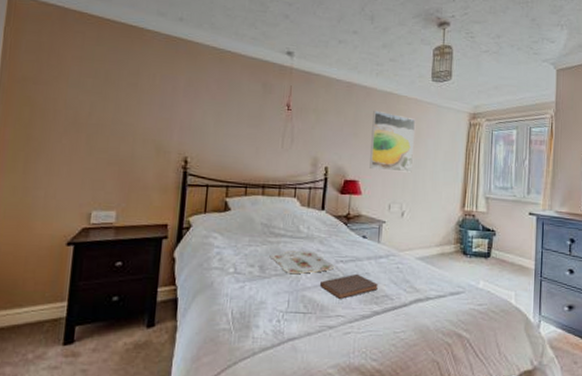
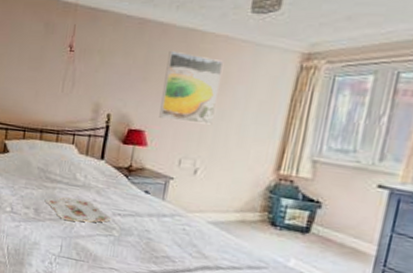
book: present [320,273,378,299] -> none [95,229,159,253]

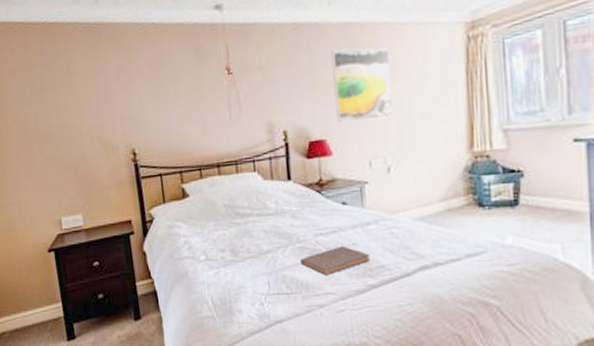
serving tray: present [44,197,111,223] -> none [239,227,313,255]
book: none [95,229,159,253] -> present [301,245,370,275]

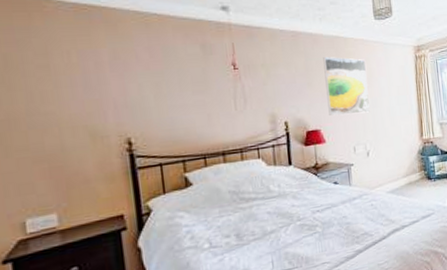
book: present [301,245,370,275] -> none [301,219,357,247]

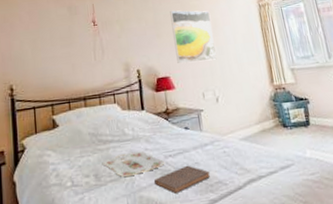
serving tray: none [244,207,311,235] -> present [102,151,164,178]
book: none [301,219,357,247] -> present [154,165,210,193]

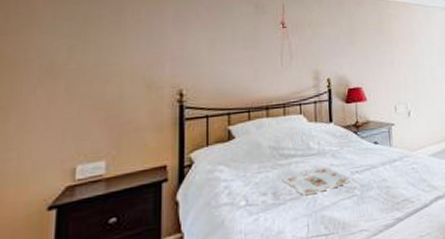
book: present [154,165,210,193] -> none [339,182,397,212]
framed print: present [170,10,217,63] -> none [366,17,411,74]

